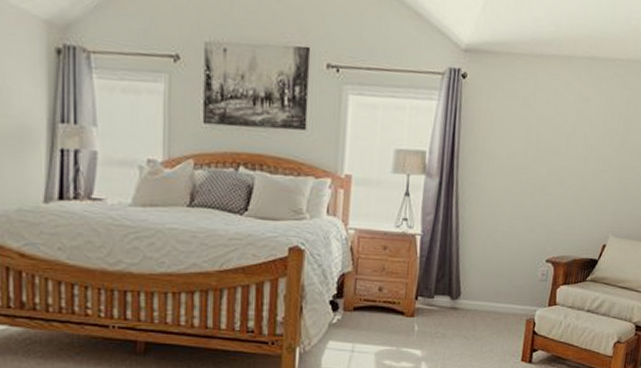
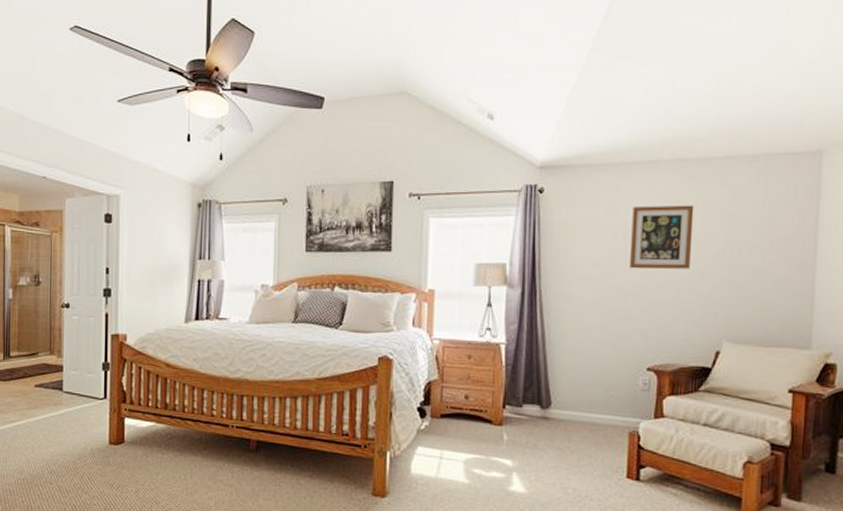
wall art: none [539,101,599,167] -> present [630,205,694,269]

